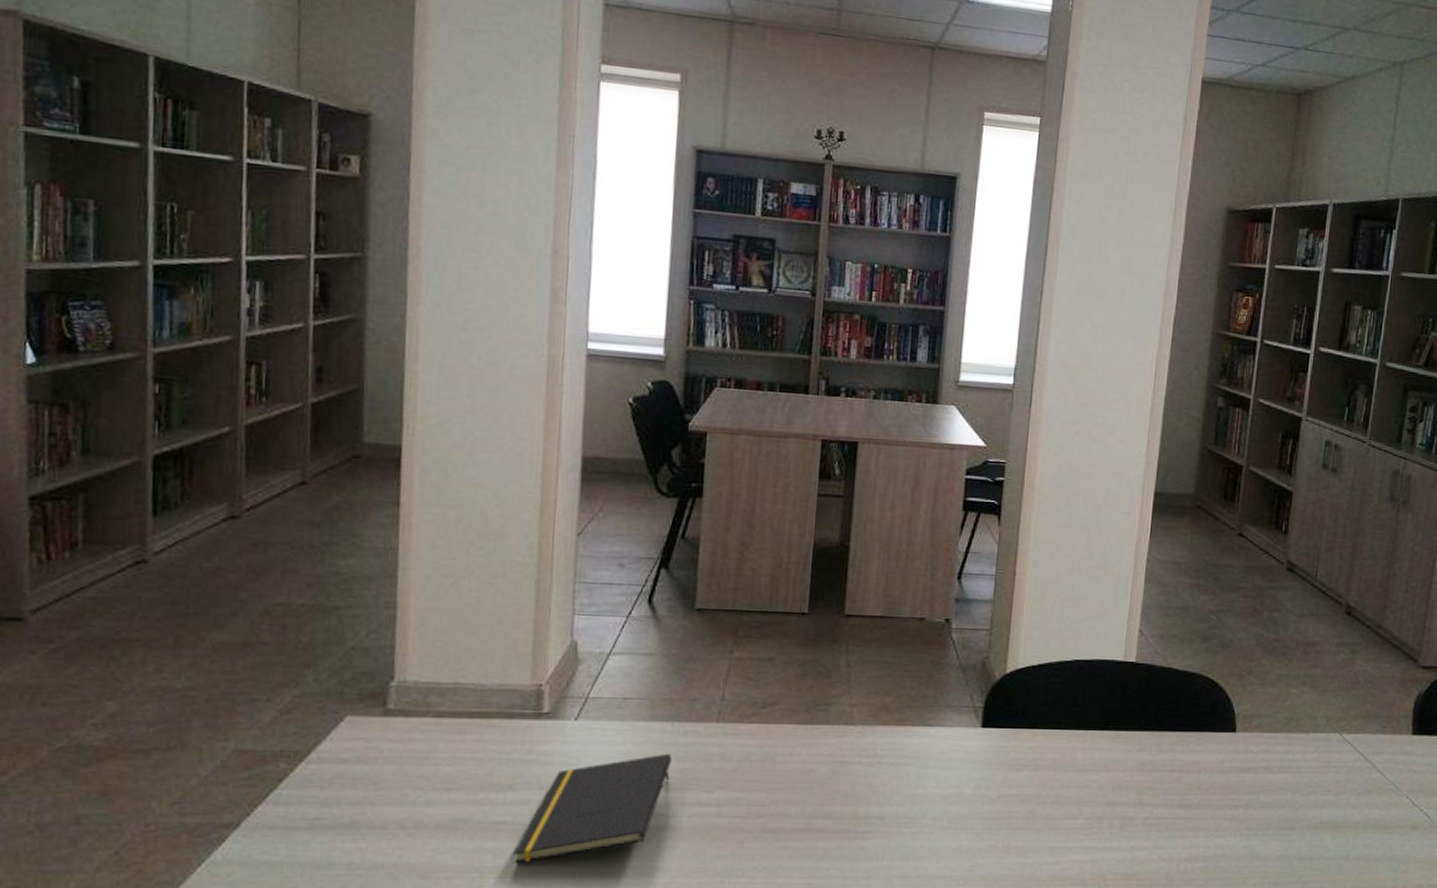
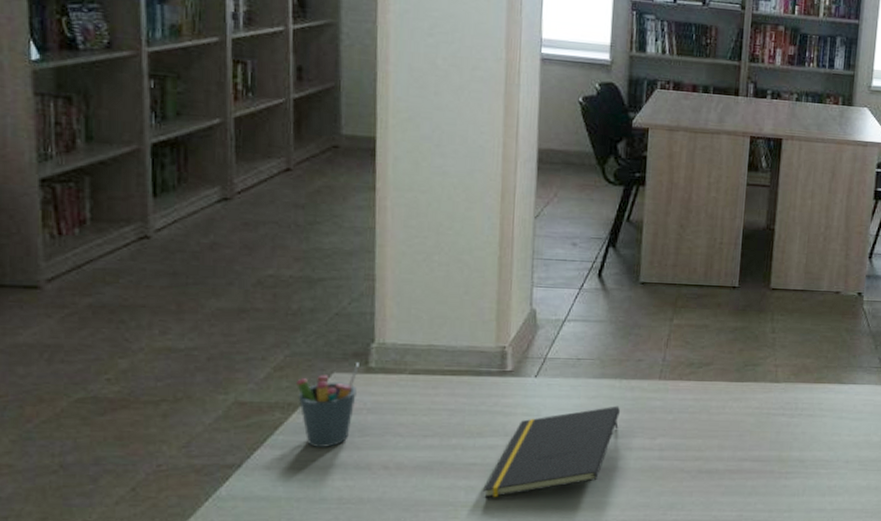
pen holder: none [305,703,376,803] -> present [297,362,359,447]

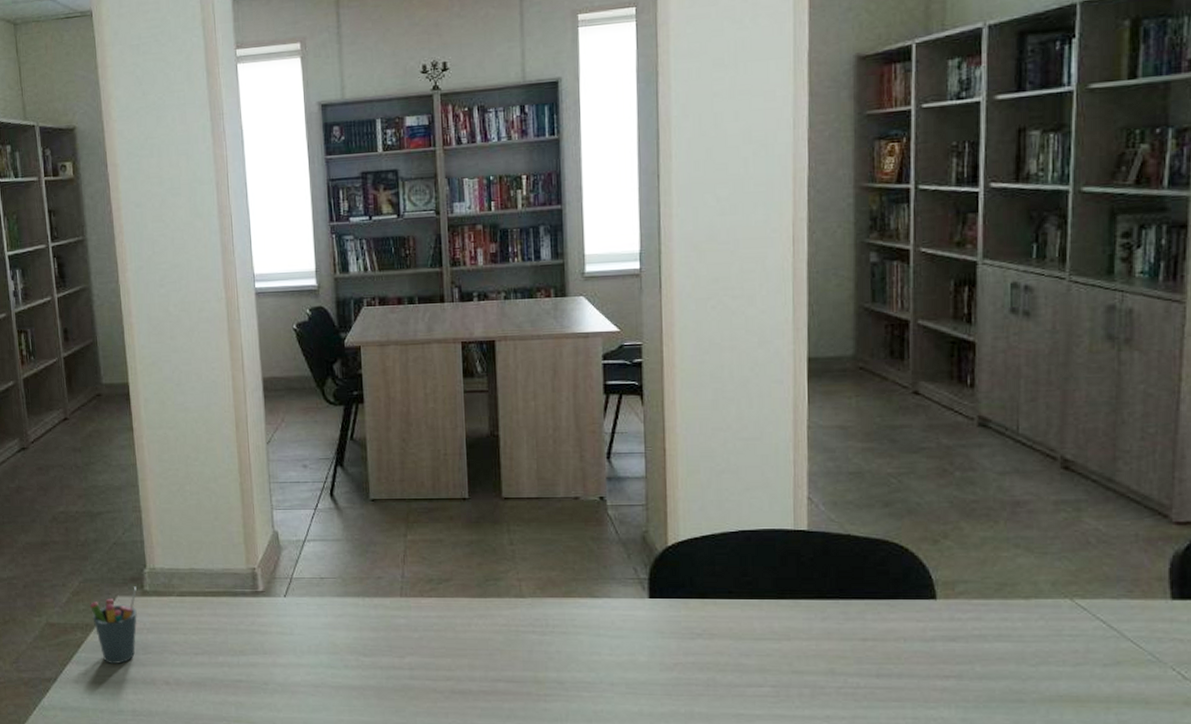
notepad: present [483,406,620,498] -> none [251,624,367,714]

